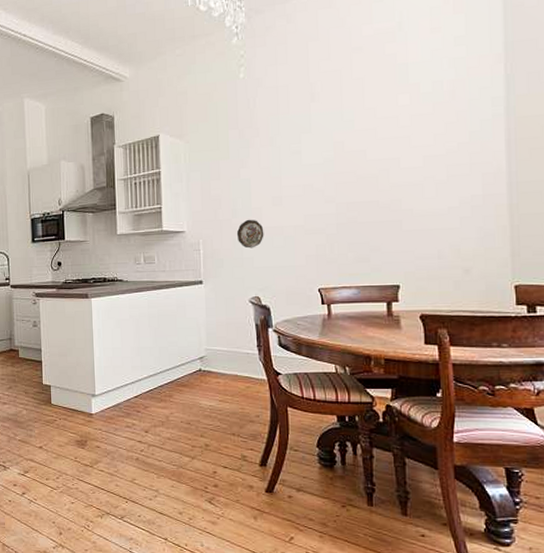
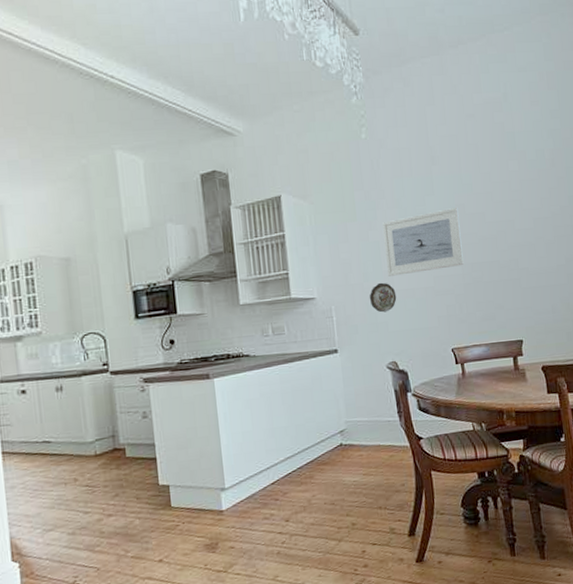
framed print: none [255,145,338,214] -> present [383,208,464,277]

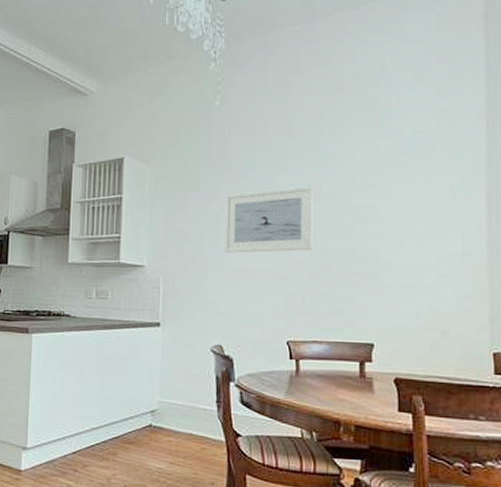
decorative plate: present [369,282,397,313] -> none [201,258,232,291]

